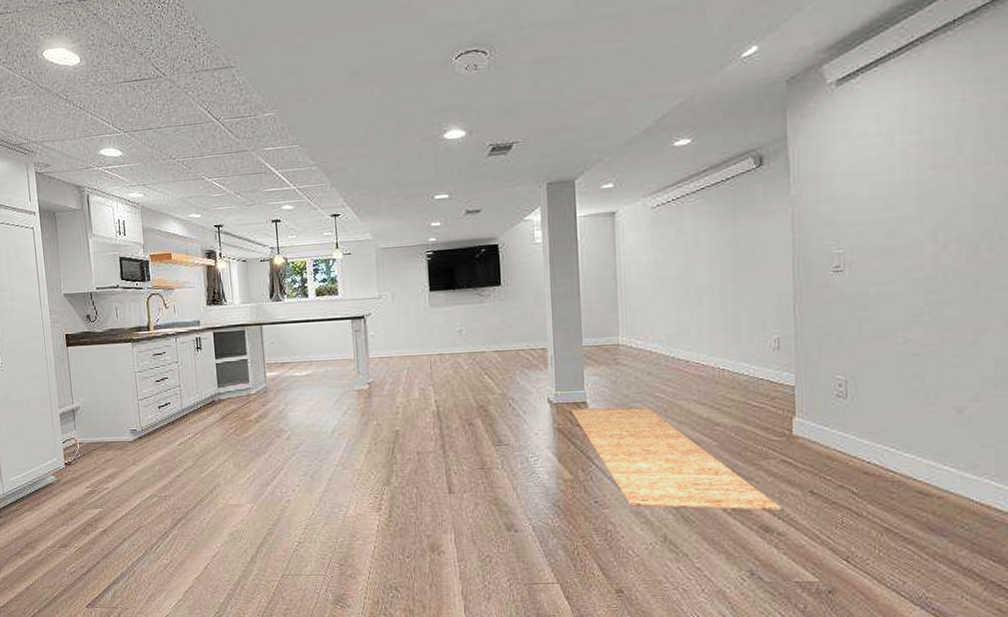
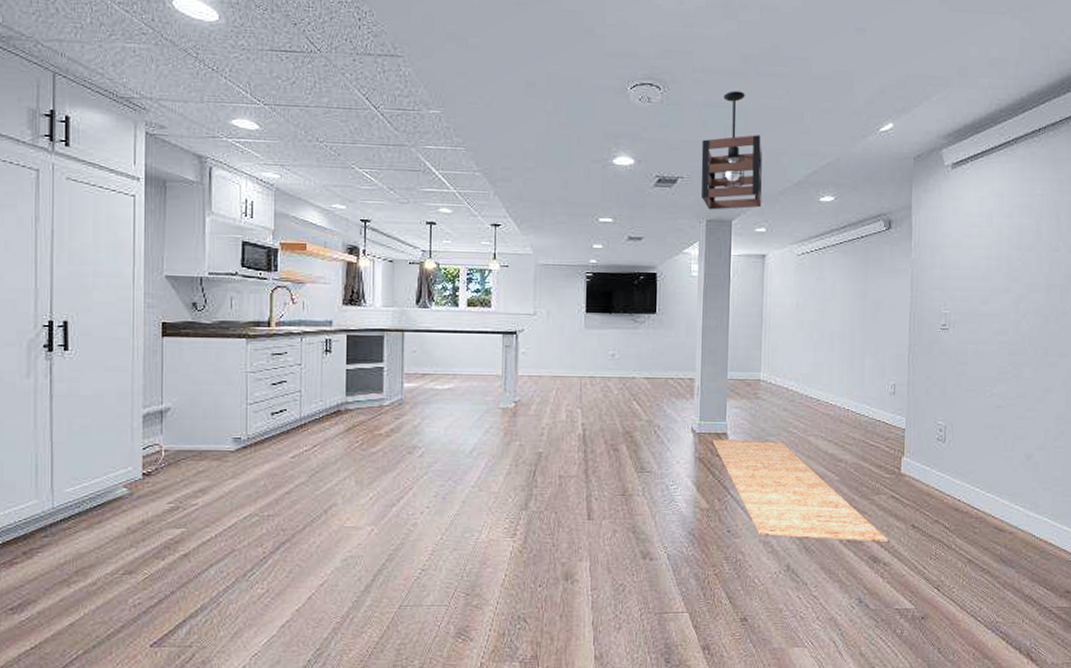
pendant light: none [535,40,607,172] -> present [701,91,762,210]

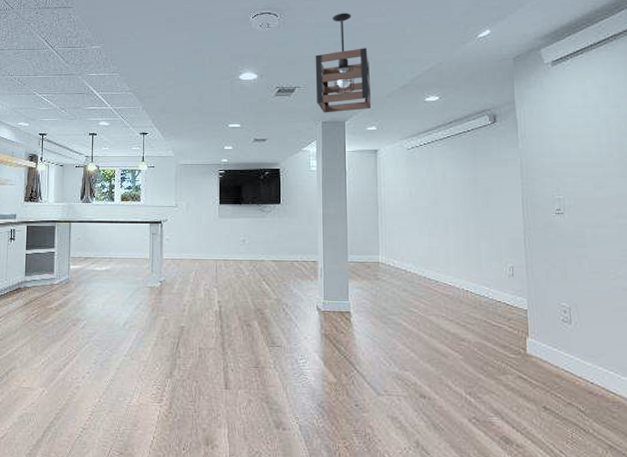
rug: present [711,440,889,543] -> none [335,317,520,424]

